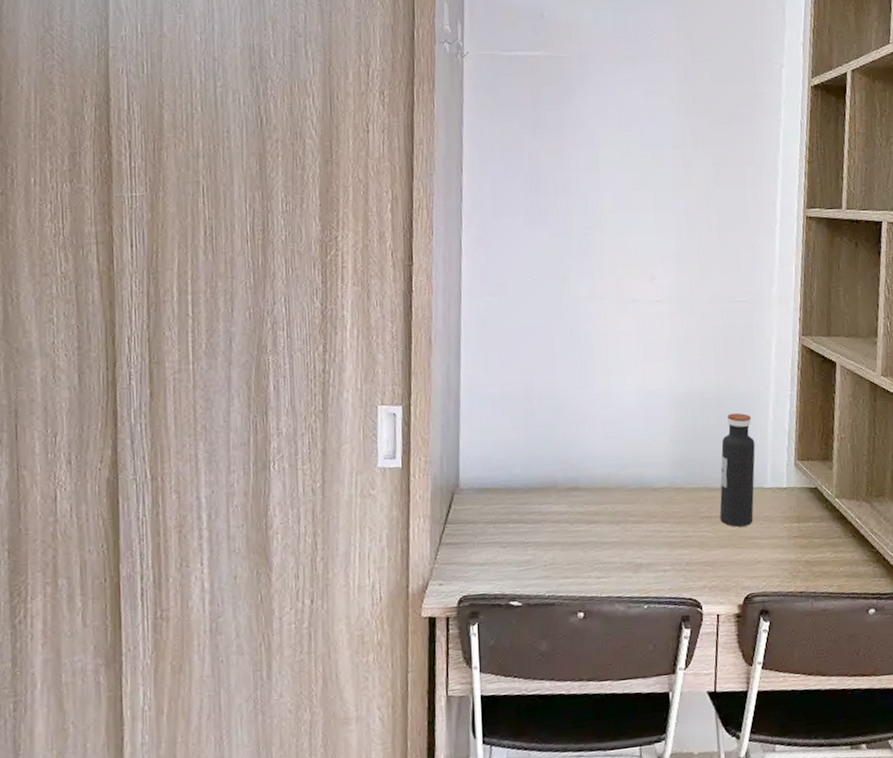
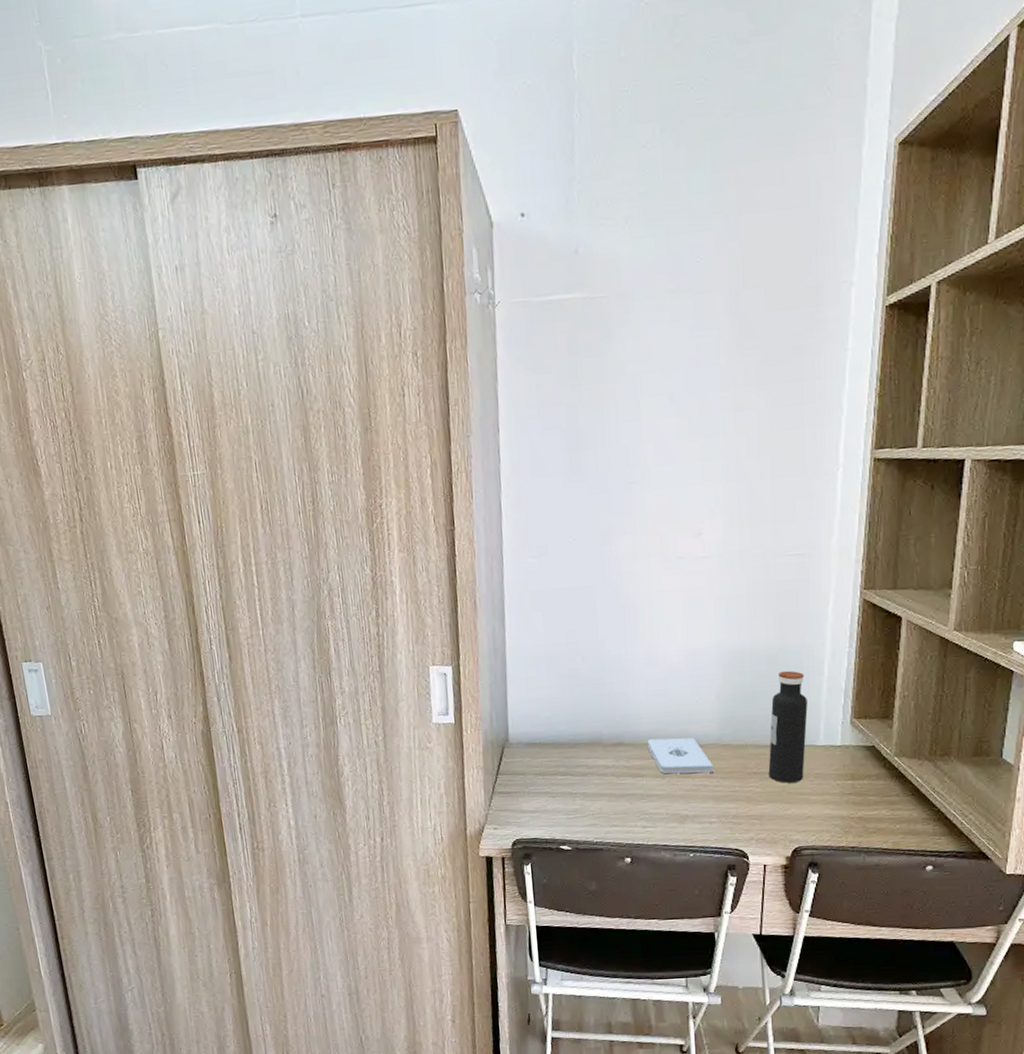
notepad: none [601,481,667,520] -> present [647,737,714,774]

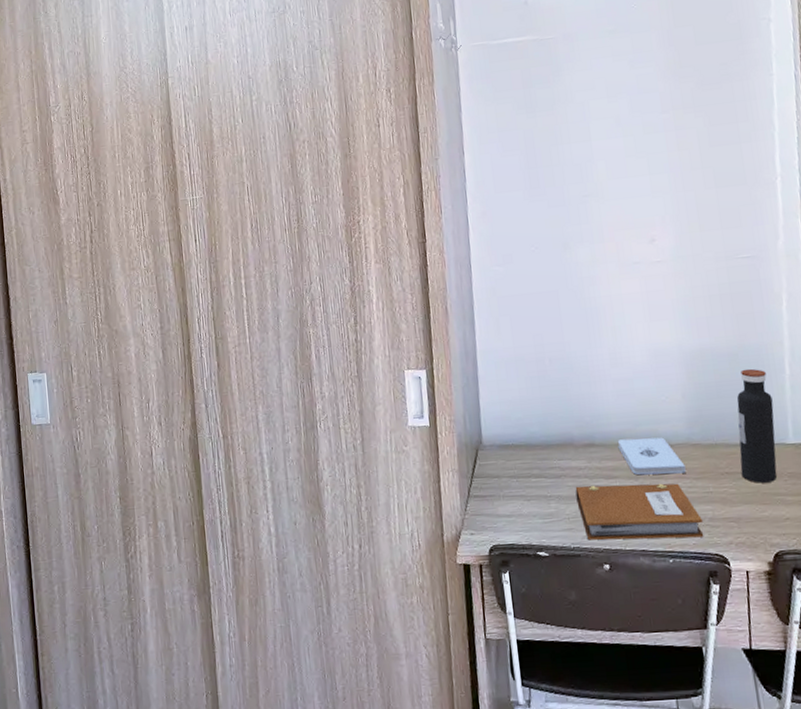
notebook: none [601,782,727,835] -> present [575,483,704,540]

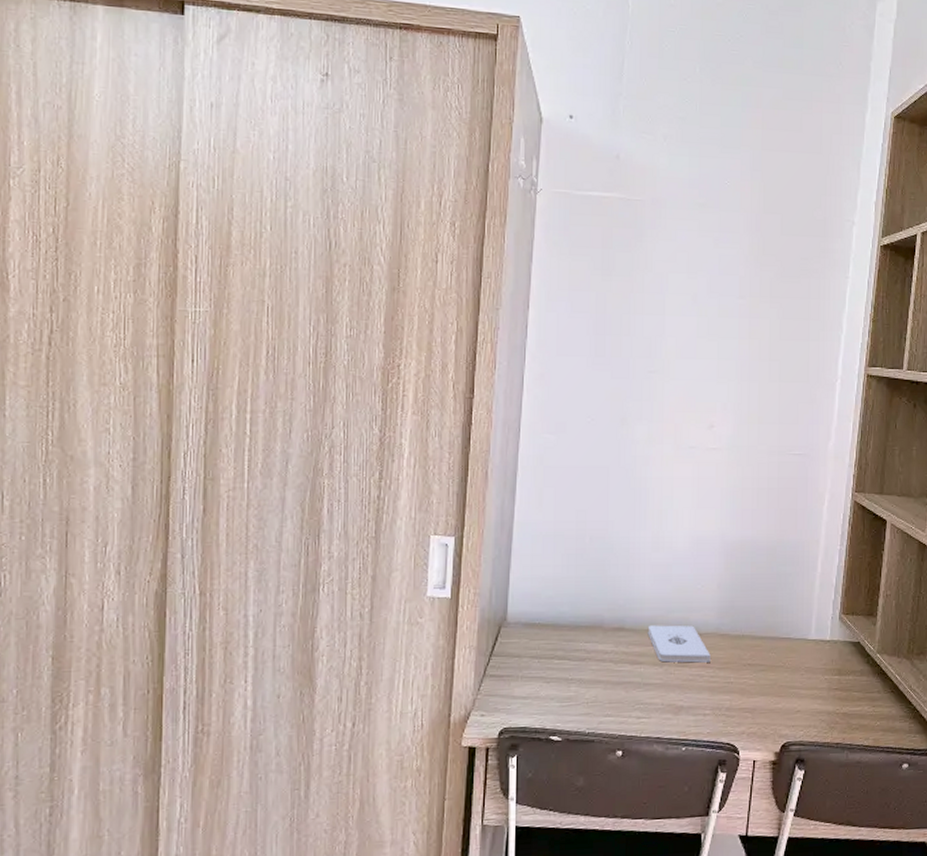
notebook: present [575,483,704,540] -> none [598,670,720,727]
water bottle: present [737,368,778,483] -> none [762,564,801,676]

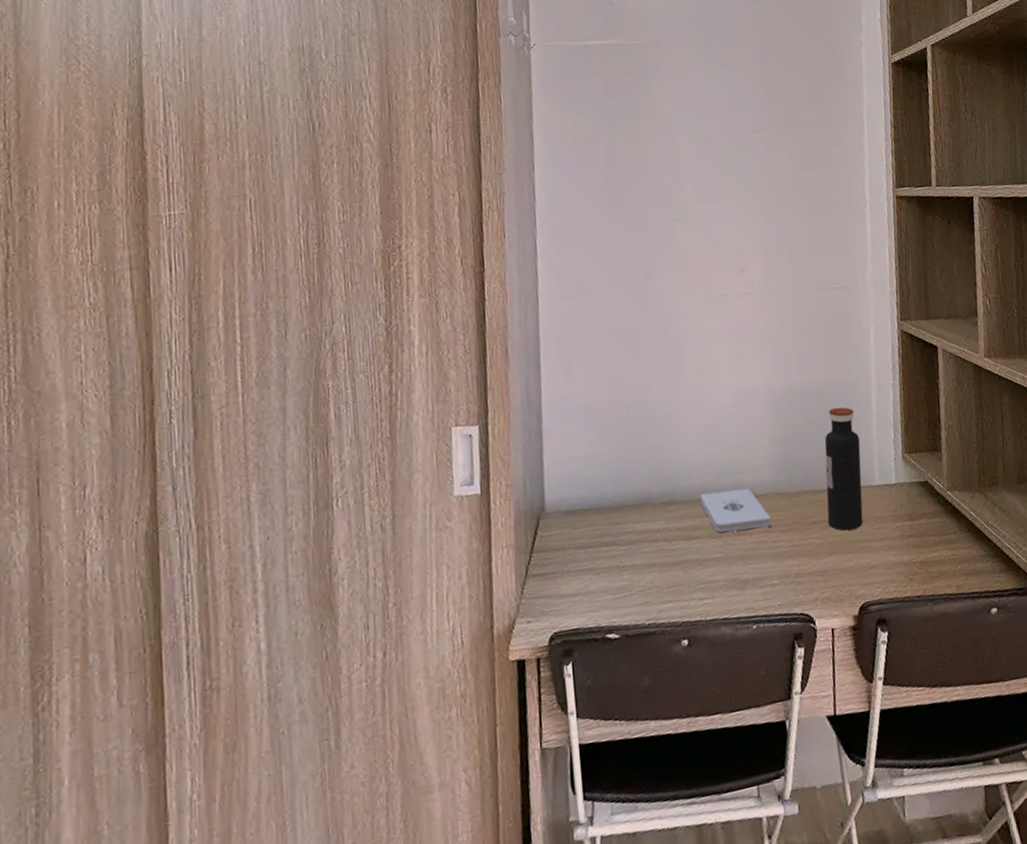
water bottle: none [762,564,801,676] -> present [824,407,864,531]

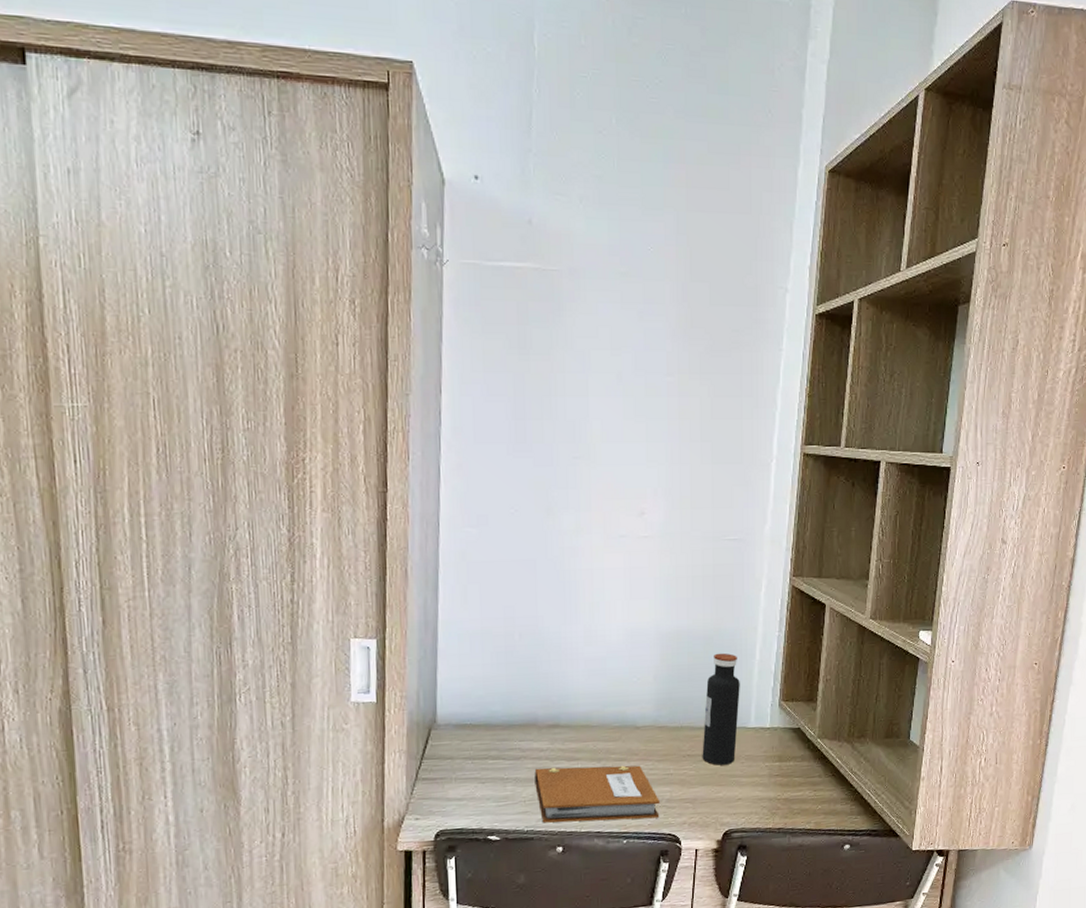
notebook: none [652,538,790,614] -> present [534,765,661,823]
notepad: present [699,488,772,533] -> none [583,719,649,757]

